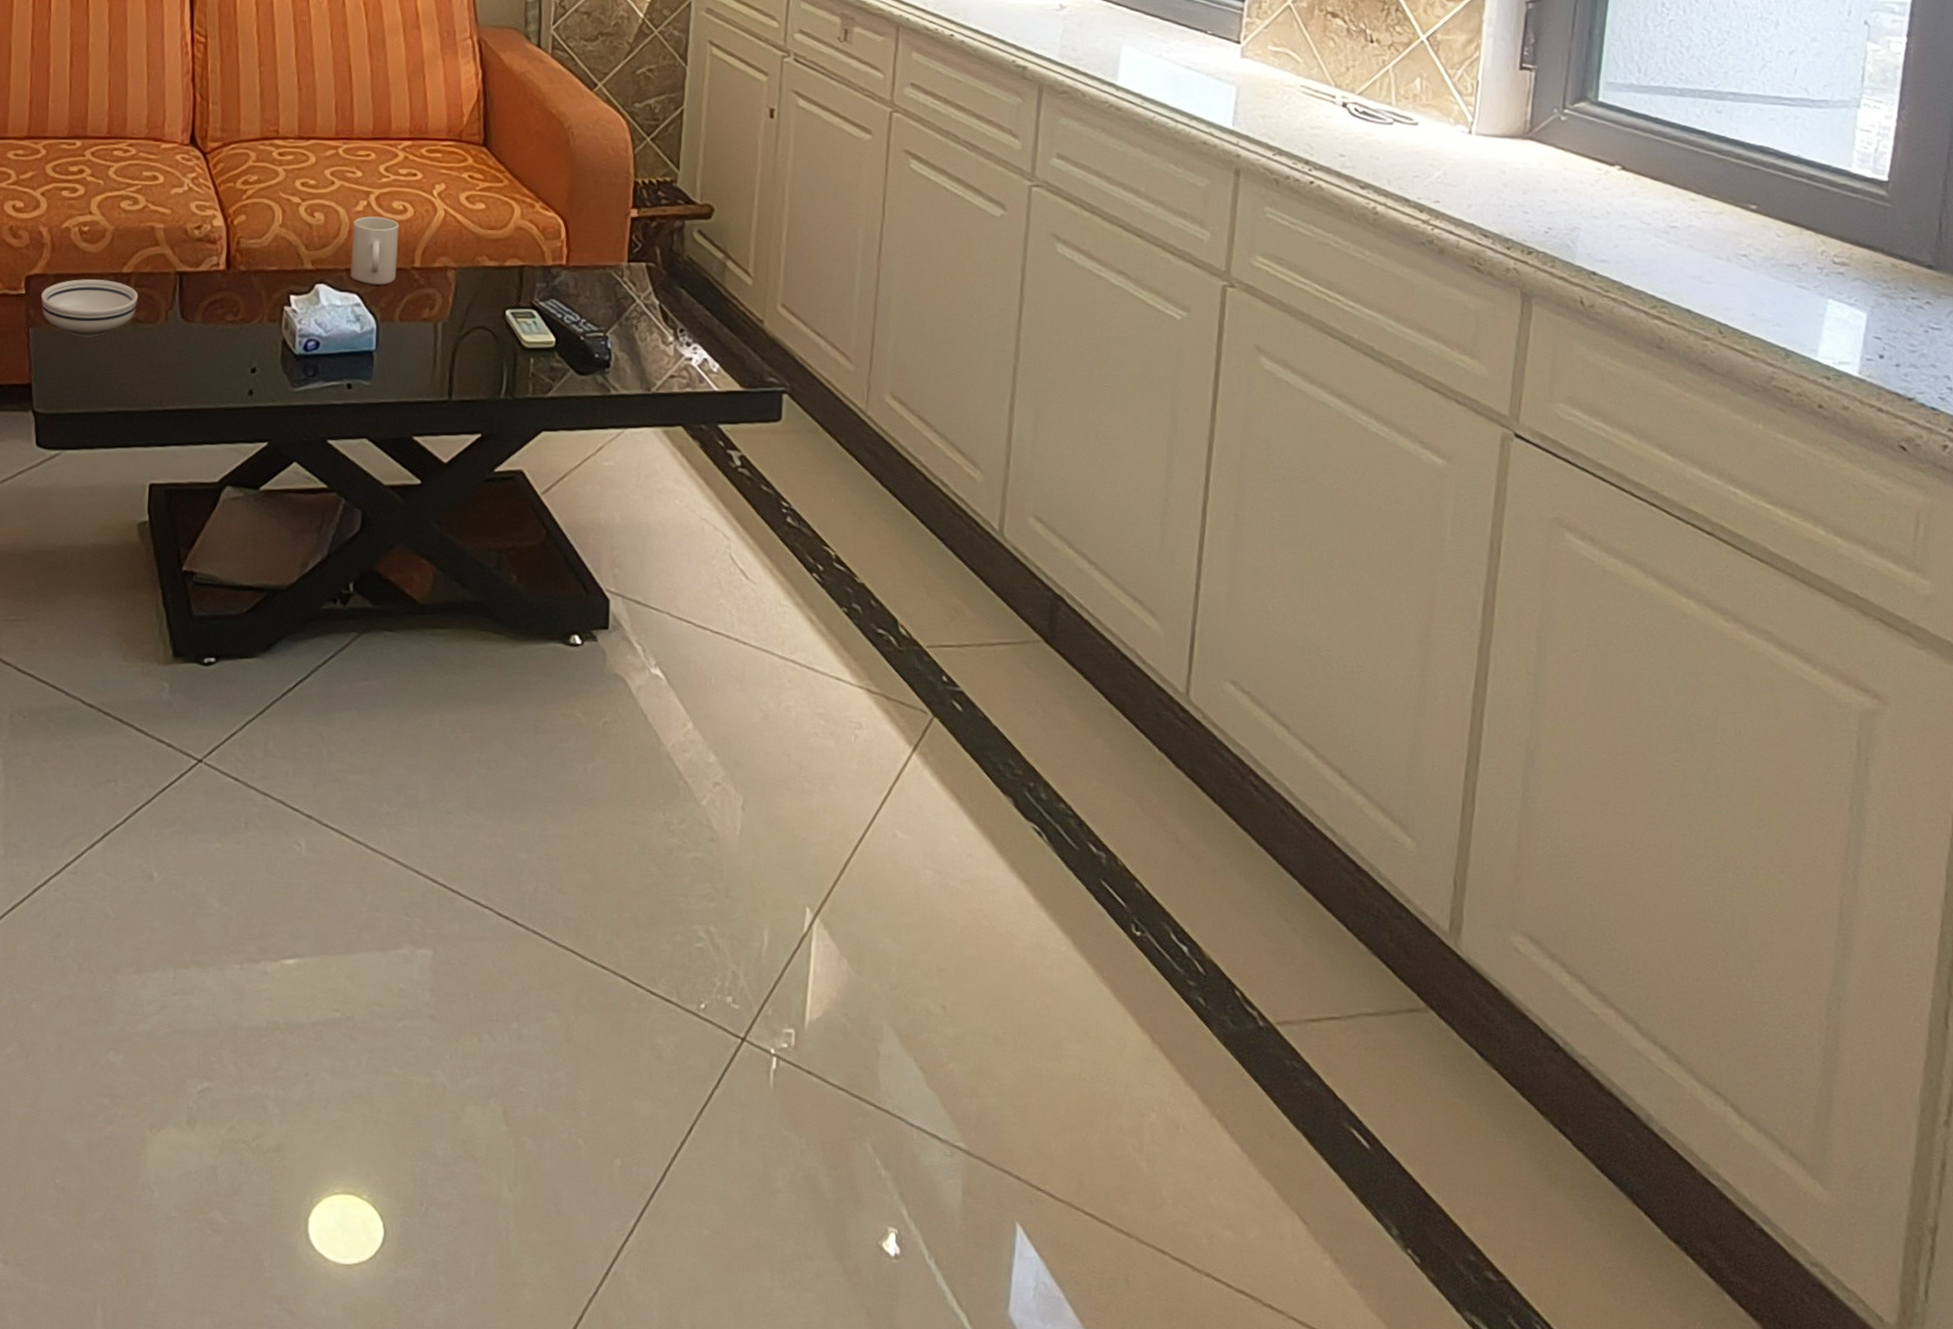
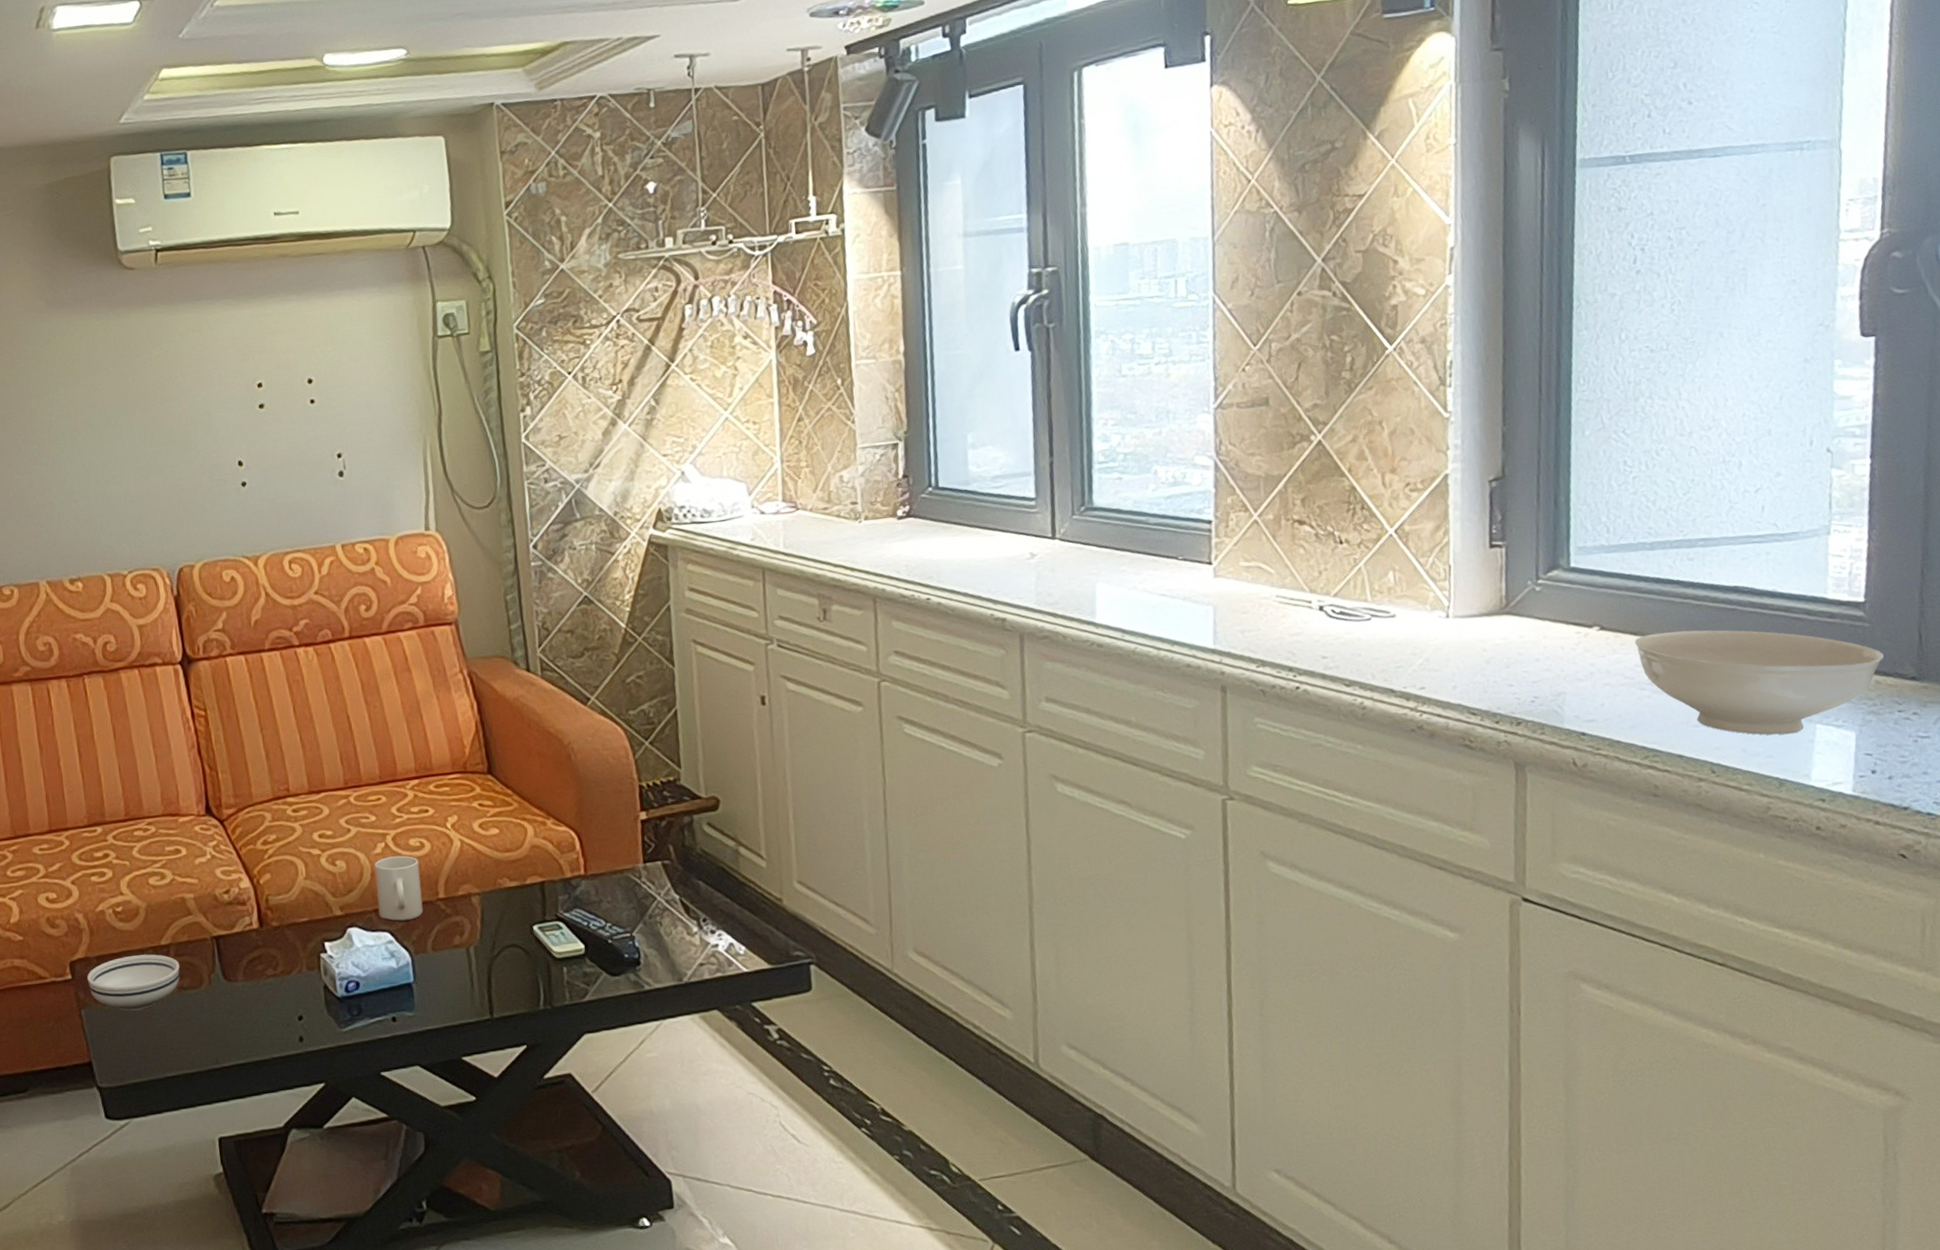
decorative bowl: none [1654,181,1902,305] -> present [1634,630,1884,735]

